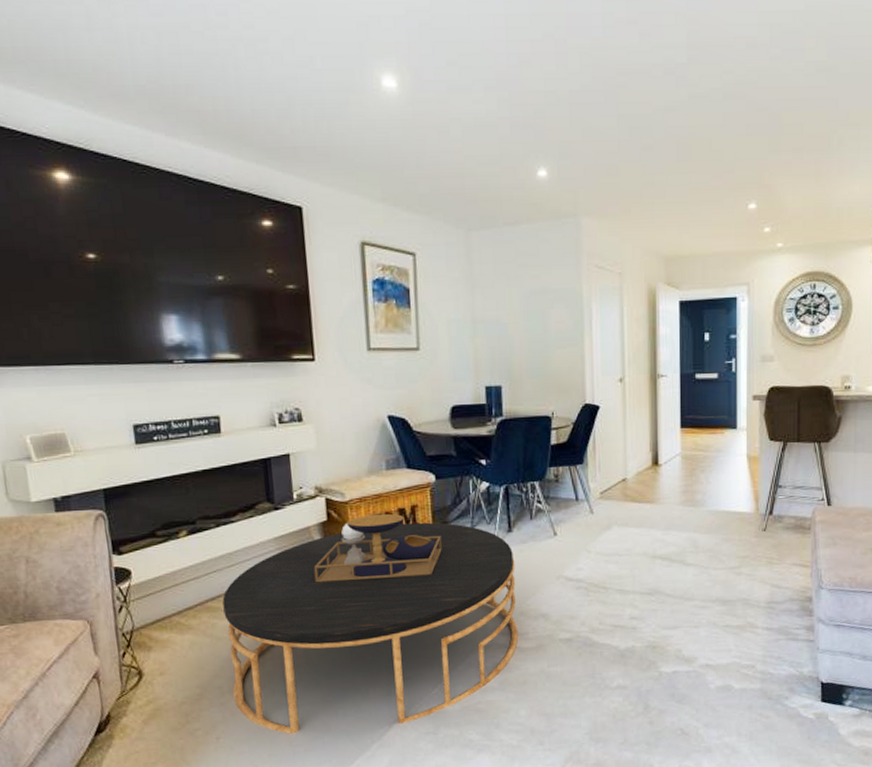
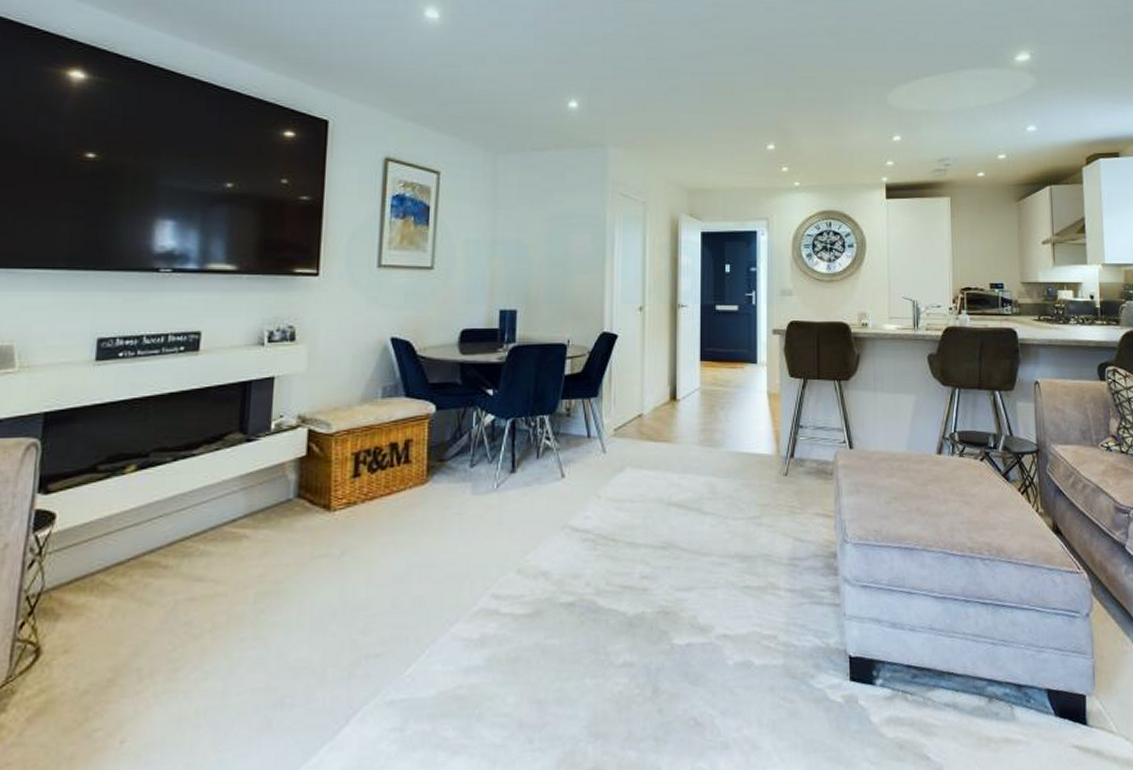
coffee table: present [222,513,519,734] -> none [154,448,516,734]

